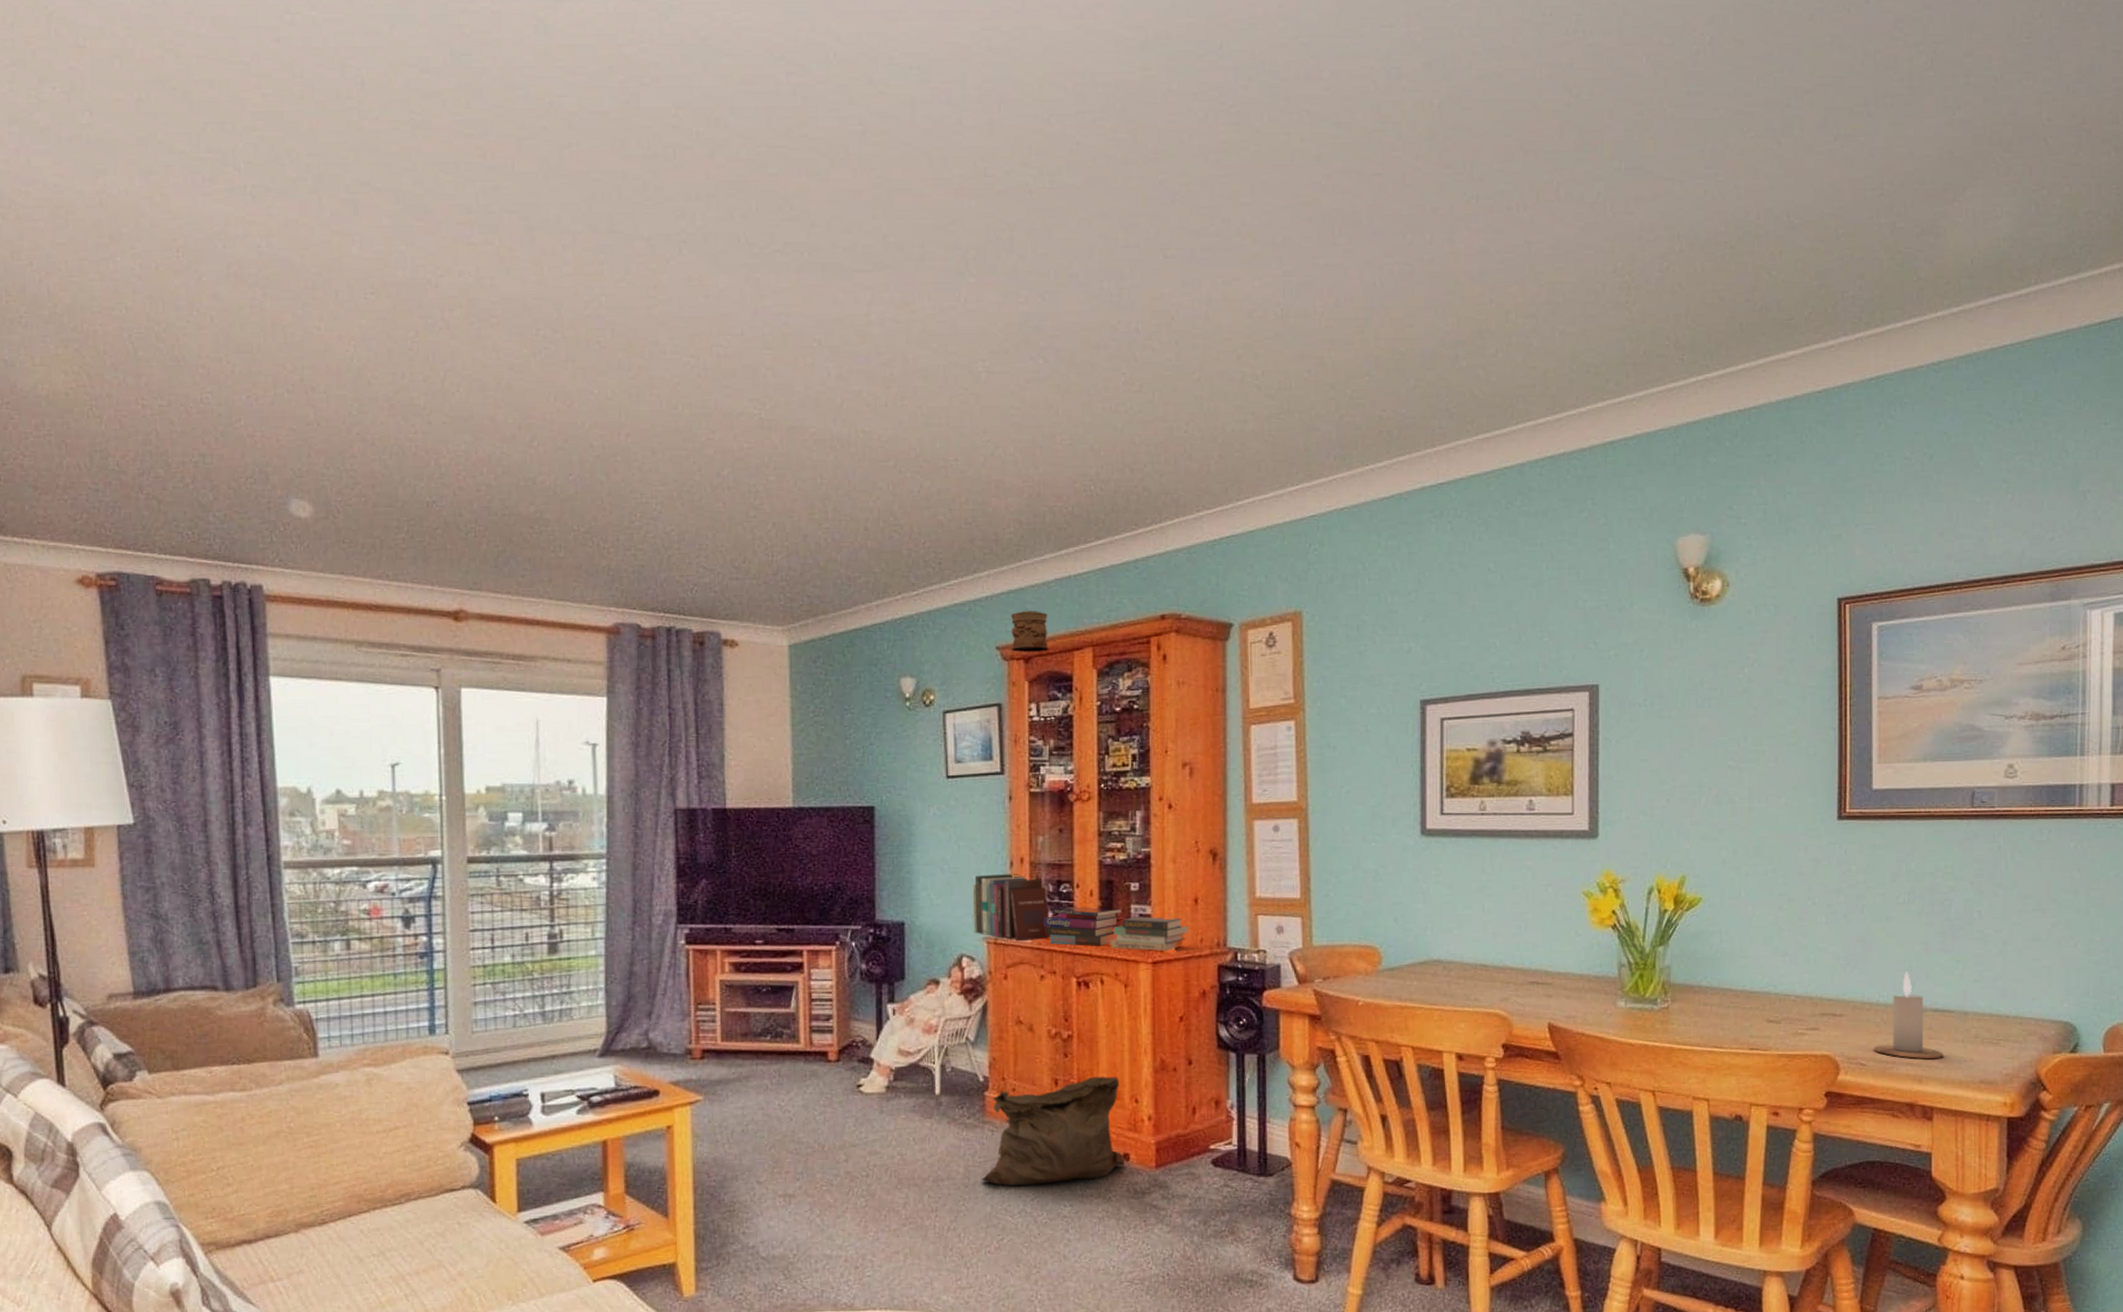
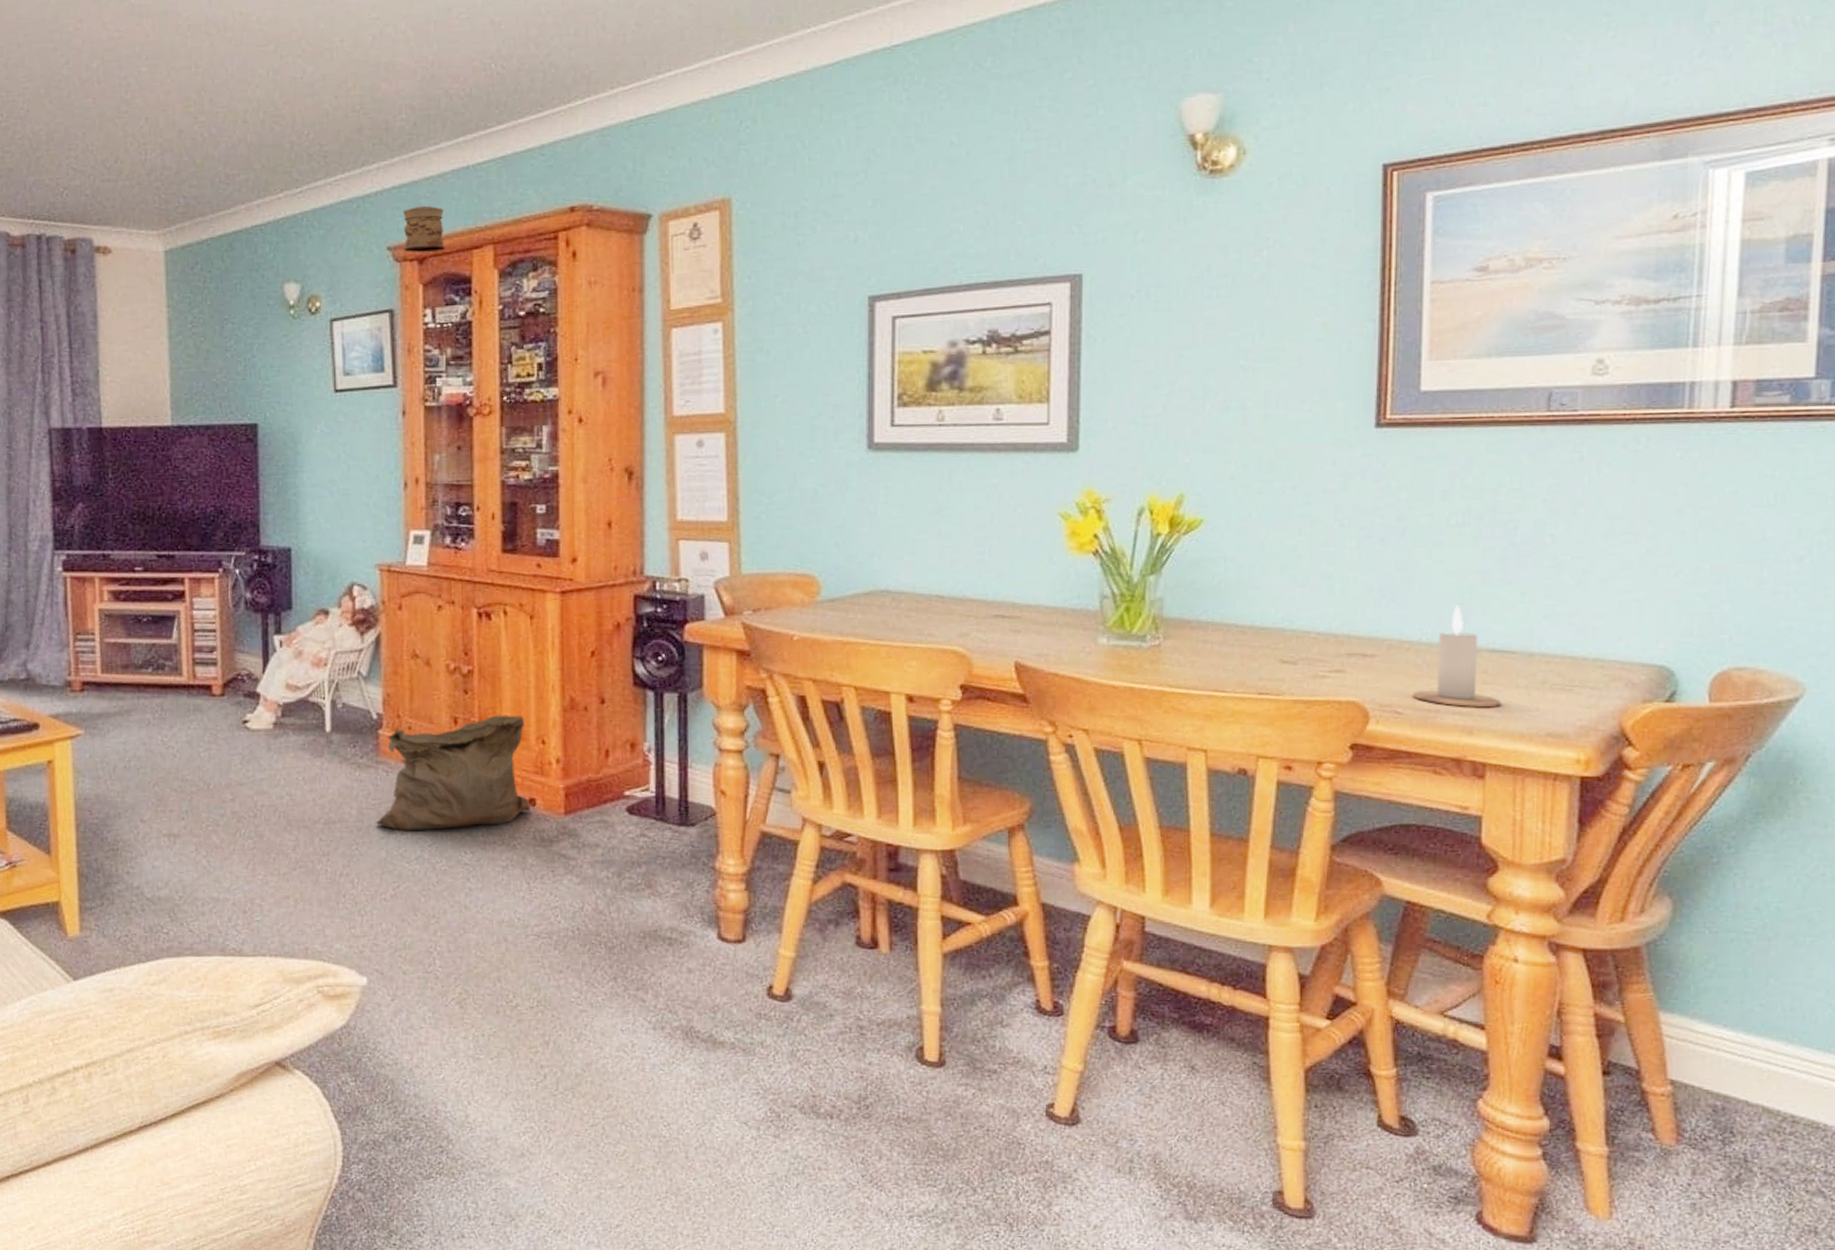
books: present [972,874,1052,942] -> none [363,496,450,569]
books: present [1044,906,1122,947] -> none [441,530,527,575]
books: present [1110,916,1189,952] -> none [513,541,601,581]

